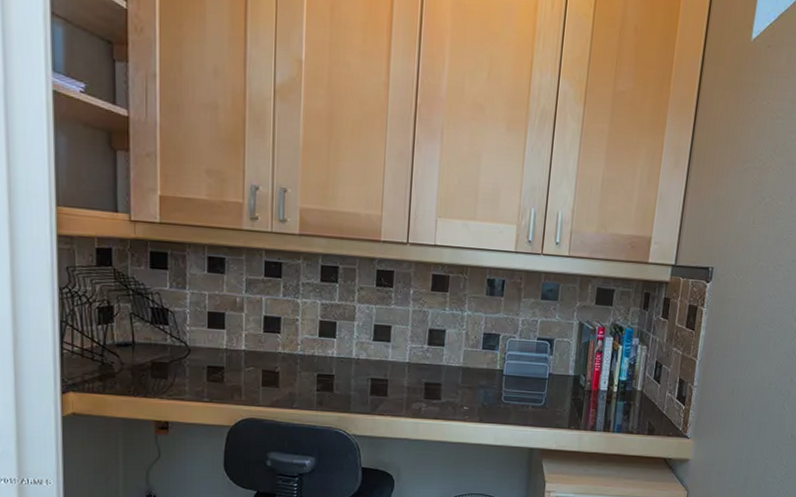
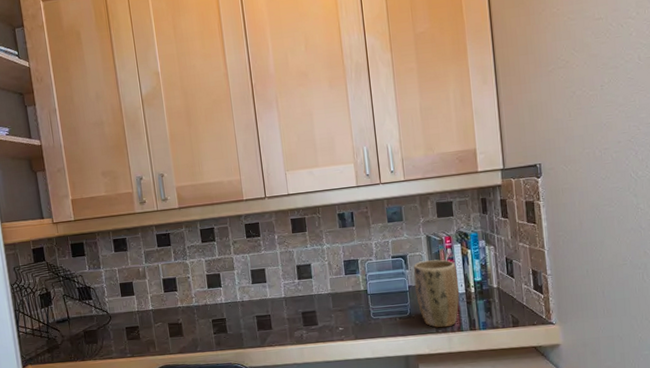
plant pot: none [555,349,604,425] -> present [413,259,459,328]

